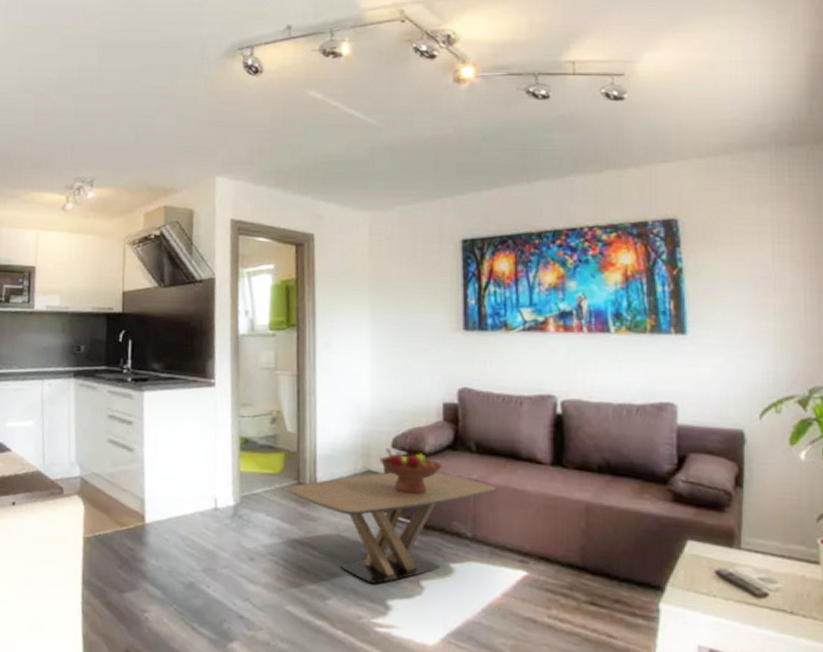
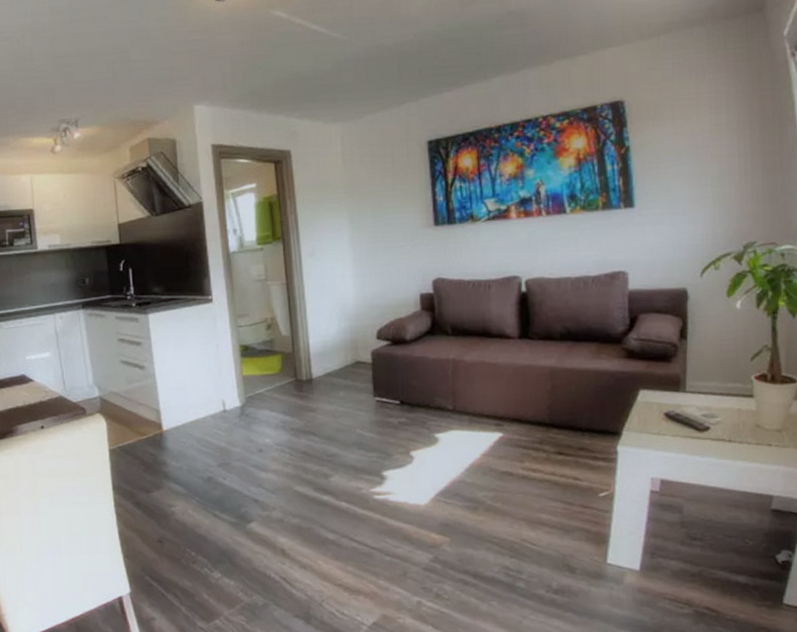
coffee table: present [287,471,496,584] -> none [286,355,472,459]
fruit bowl: present [379,448,443,494] -> none [366,340,423,378]

